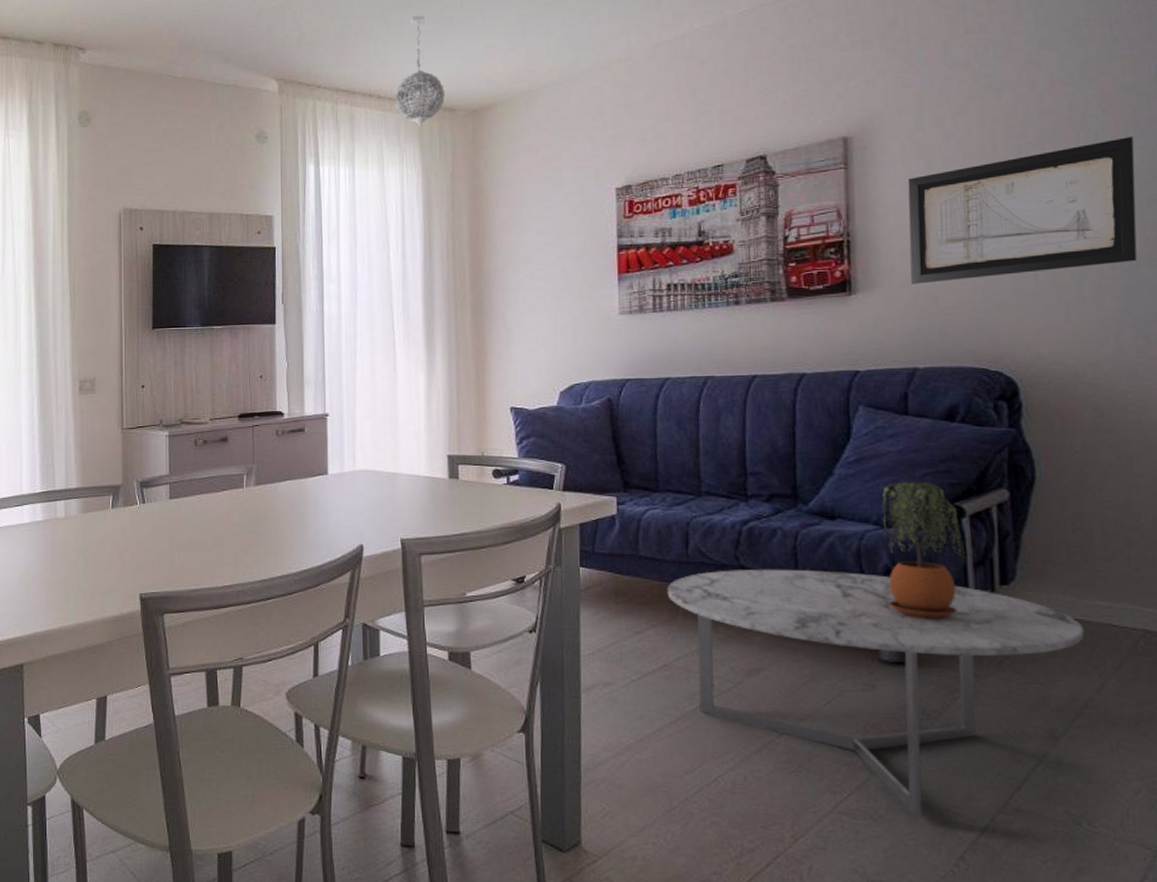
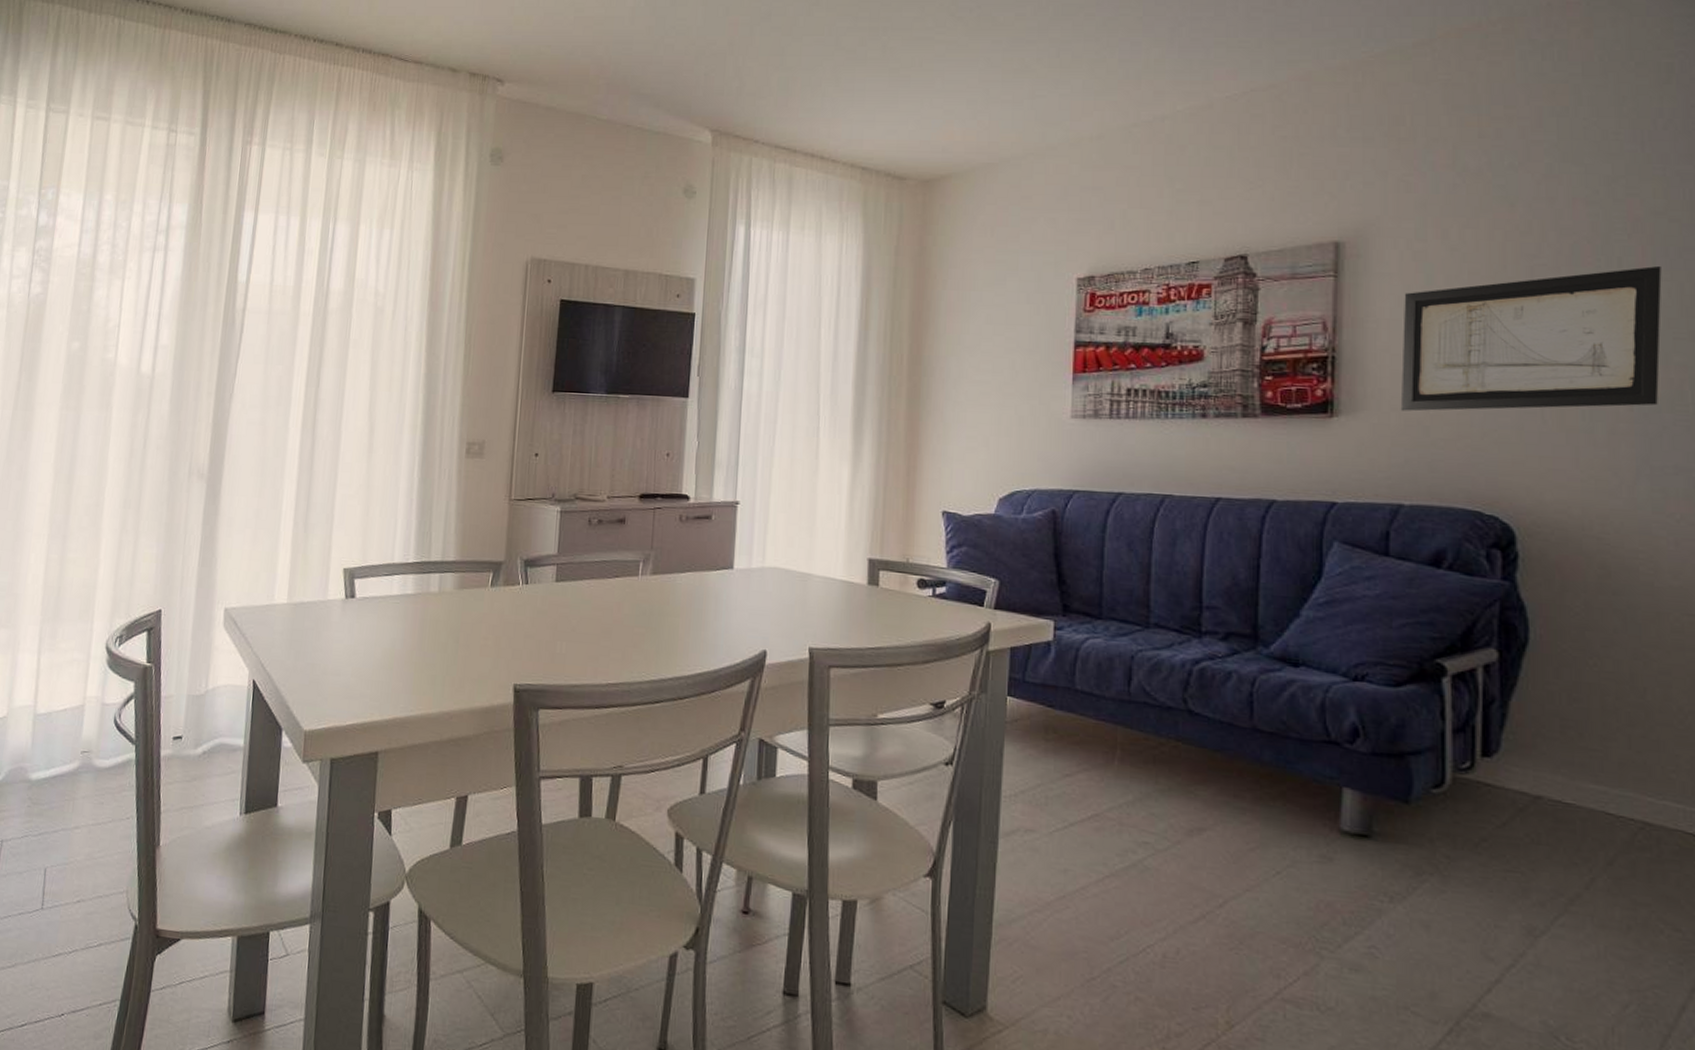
pendant light: present [394,15,445,128] -> none [838,72,895,195]
coffee table: present [667,569,1085,815] -> none [1103,713,1575,1011]
potted plant: present [882,482,965,620] -> none [1353,630,1443,789]

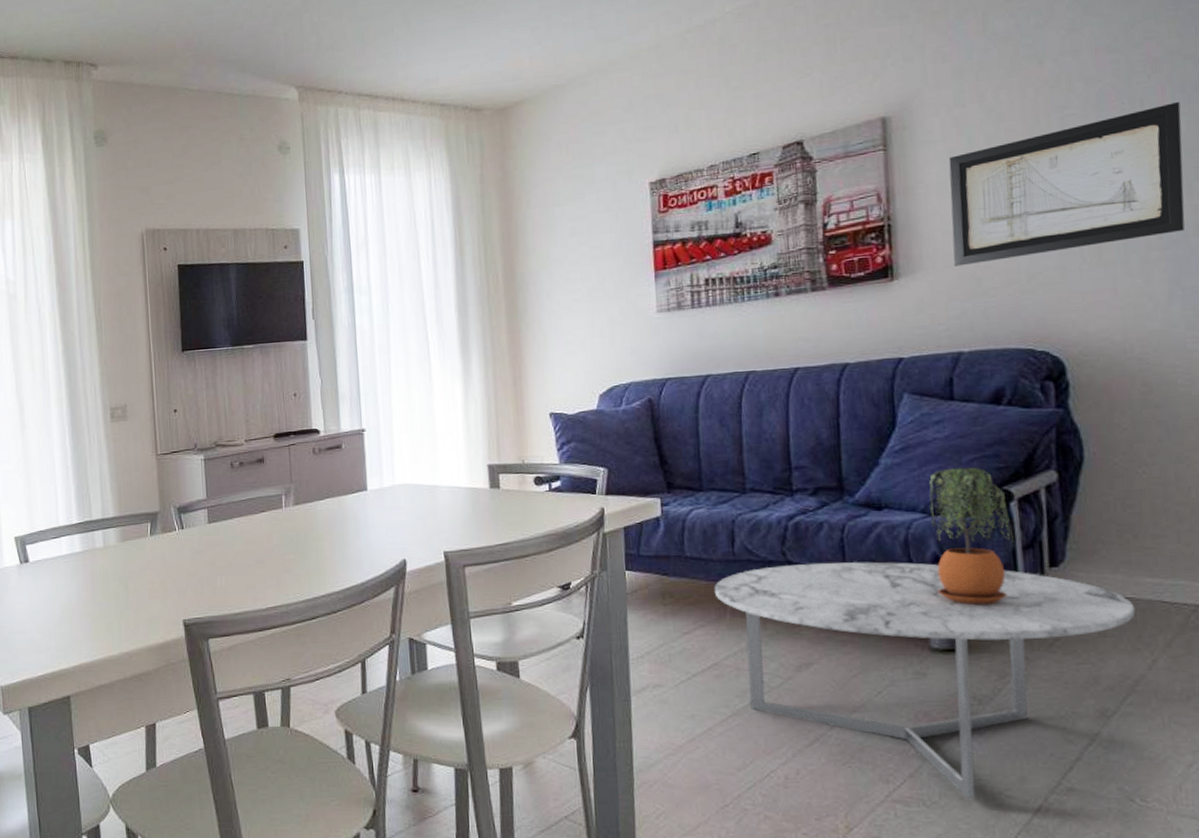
coffee table: none [1103,713,1575,1011] -> present [714,561,1136,800]
potted plant: none [1353,630,1443,789] -> present [929,467,1014,606]

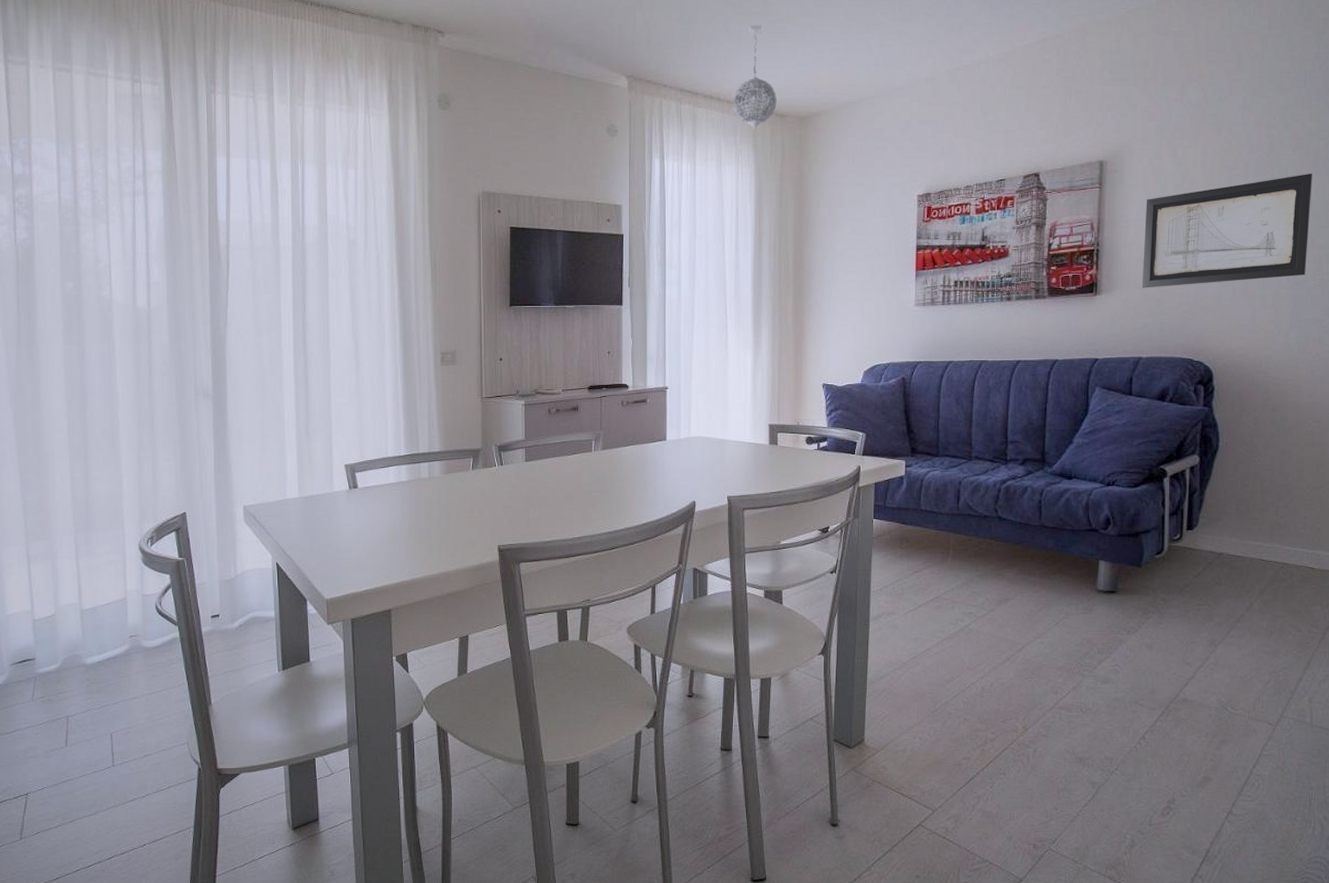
pendant light: none [418,11,470,130] -> present [732,25,777,131]
coffee table: present [714,561,1136,800] -> none [941,519,1242,707]
potted plant: present [929,467,1014,606] -> none [1106,449,1164,558]

